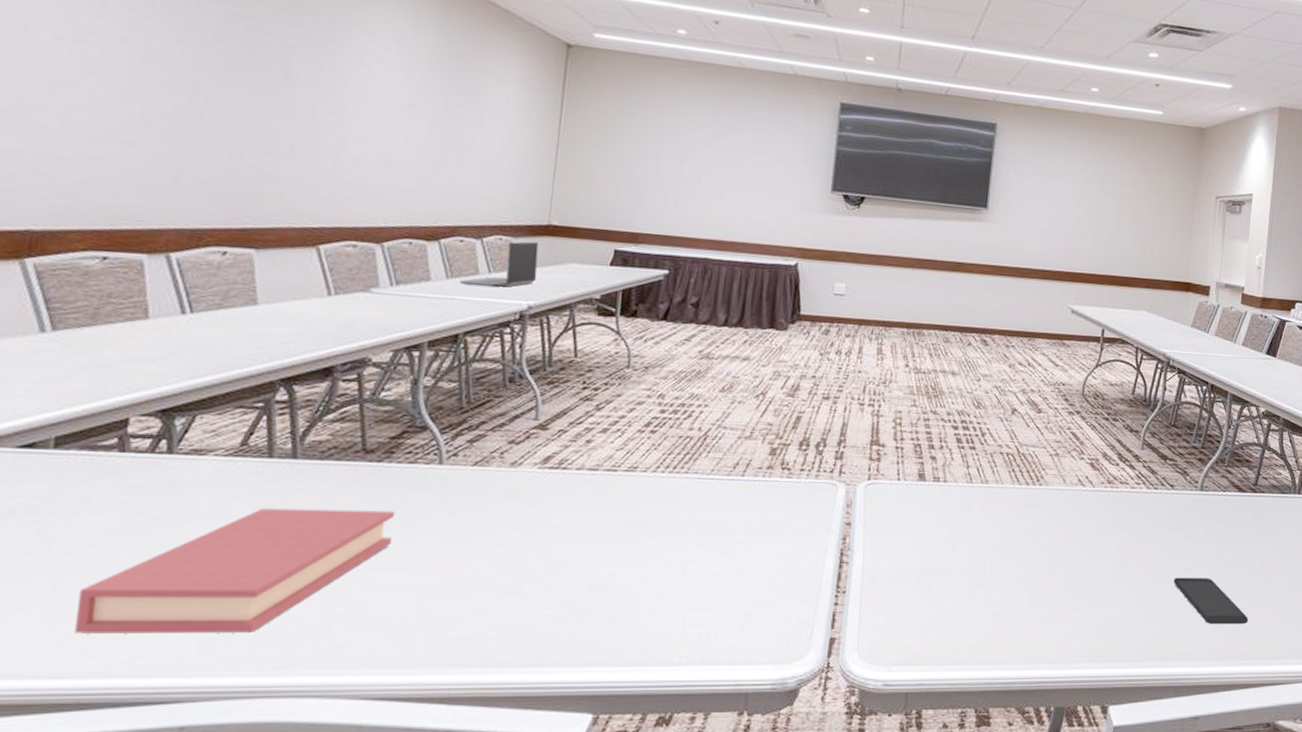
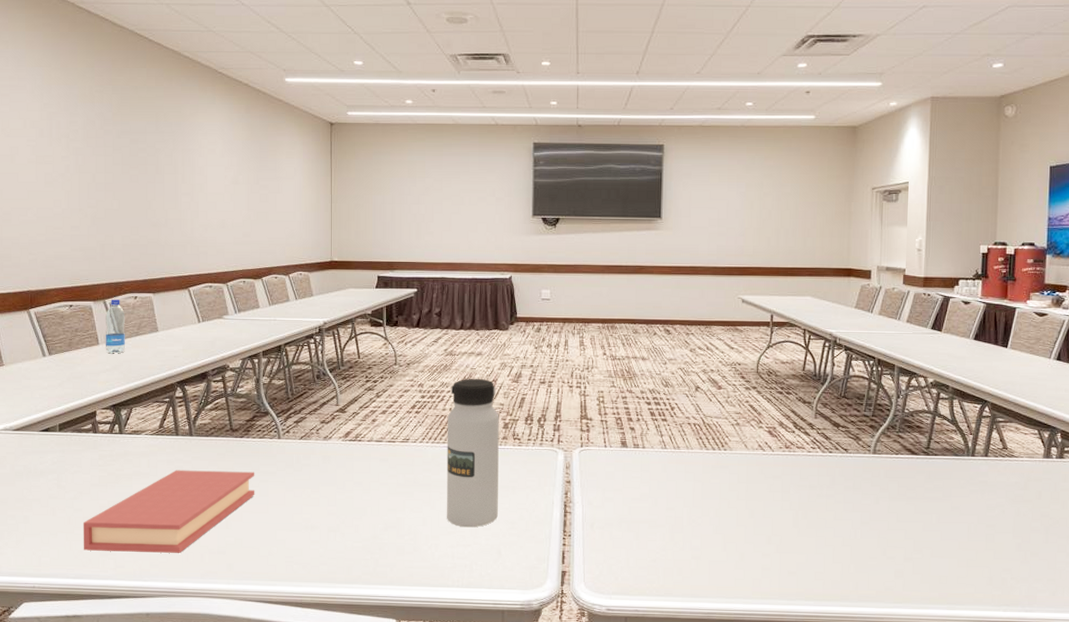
bottle: none [159,252,203,335] -> present [105,299,126,354]
laptop computer: present [459,241,539,287] -> none [278,275,327,310]
water bottle: none [680,389,765,585] -> present [446,378,499,528]
mobile phone: present [1173,577,1249,625] -> none [852,530,928,573]

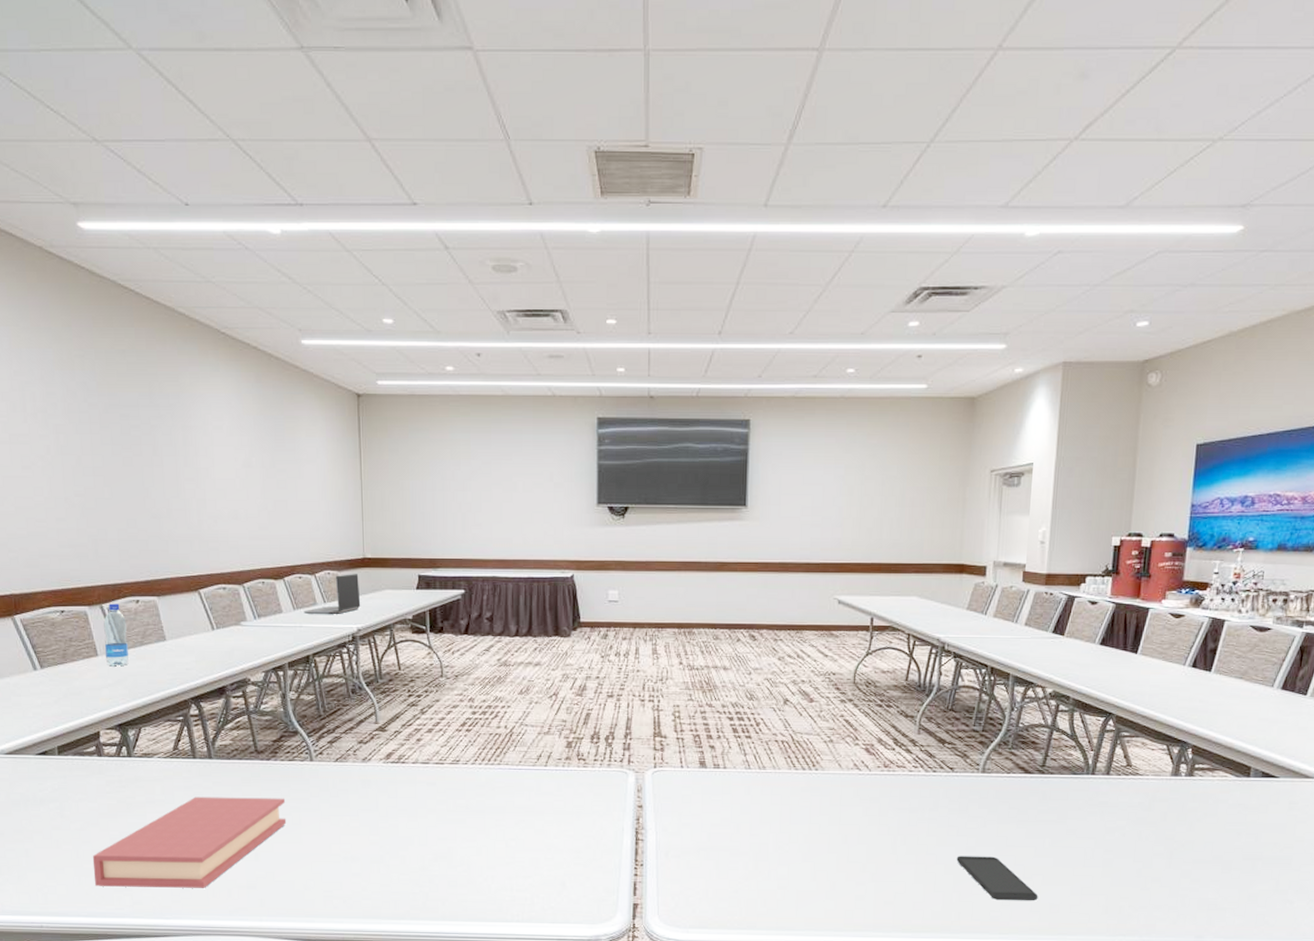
laptop computer: none [278,275,327,310] -> present [304,574,361,615]
water bottle: present [446,378,499,528] -> none [502,691,561,857]
mobile phone: none [852,530,928,573] -> present [956,856,1038,901]

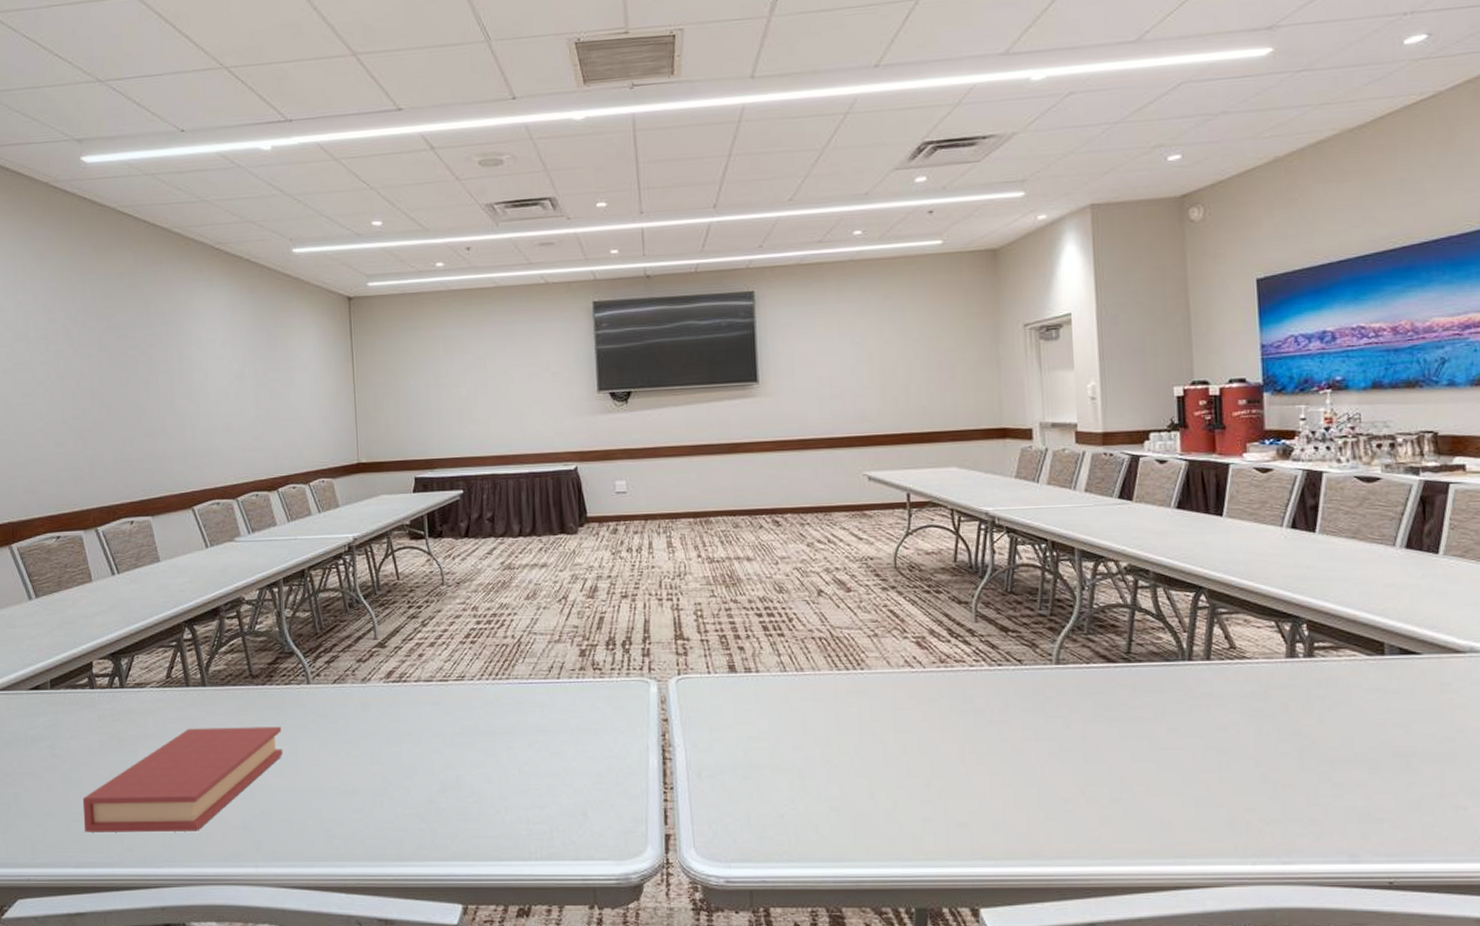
bottle: present [103,603,129,667] -> none [98,526,123,592]
laptop computer: present [304,574,361,615] -> none [298,480,357,526]
mobile phone: present [956,856,1038,901] -> none [1038,764,1144,818]

